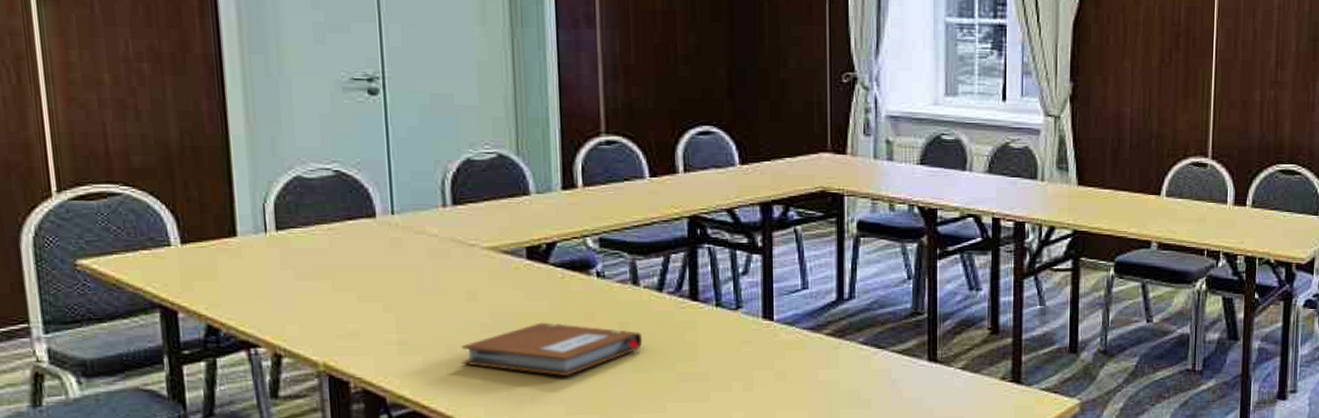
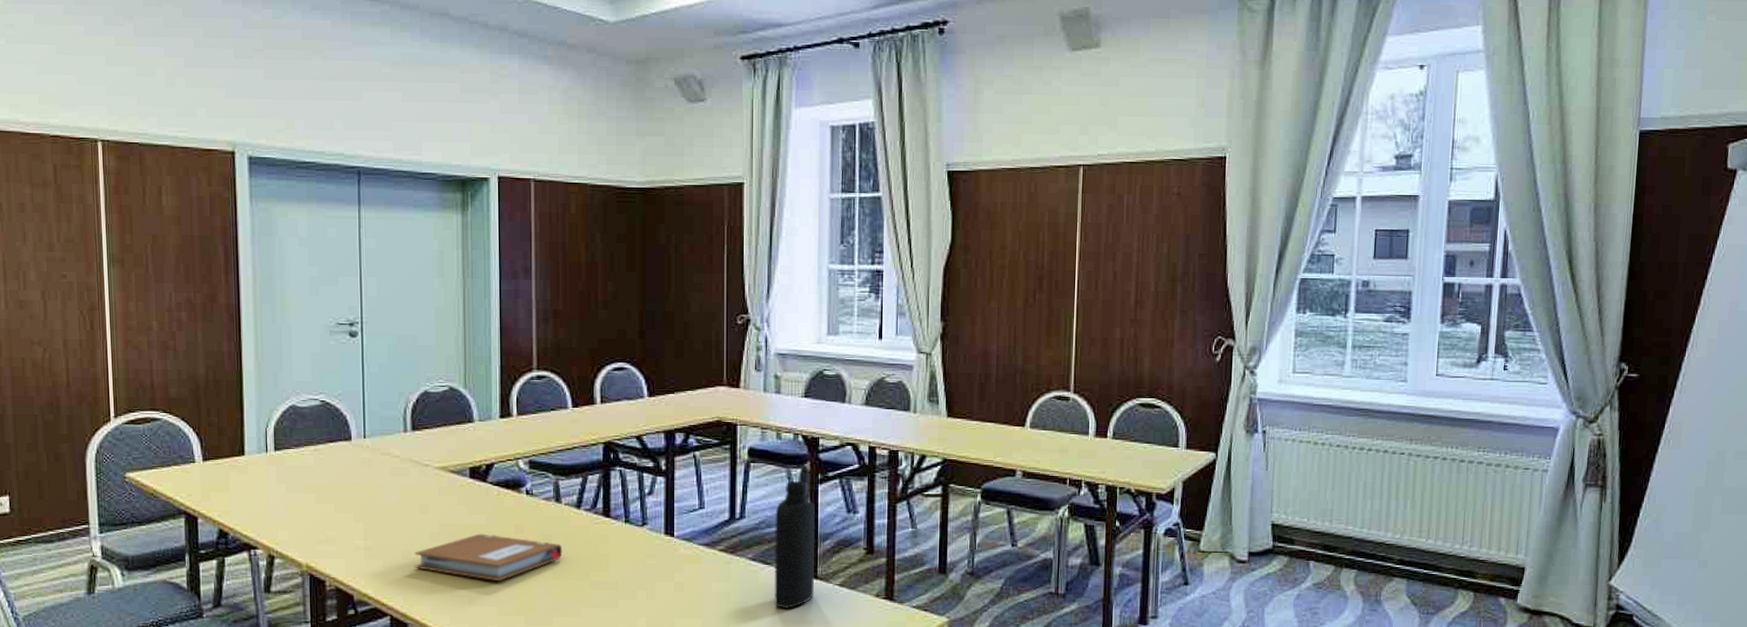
bottle: none [889,256,933,396] -> present [774,480,815,608]

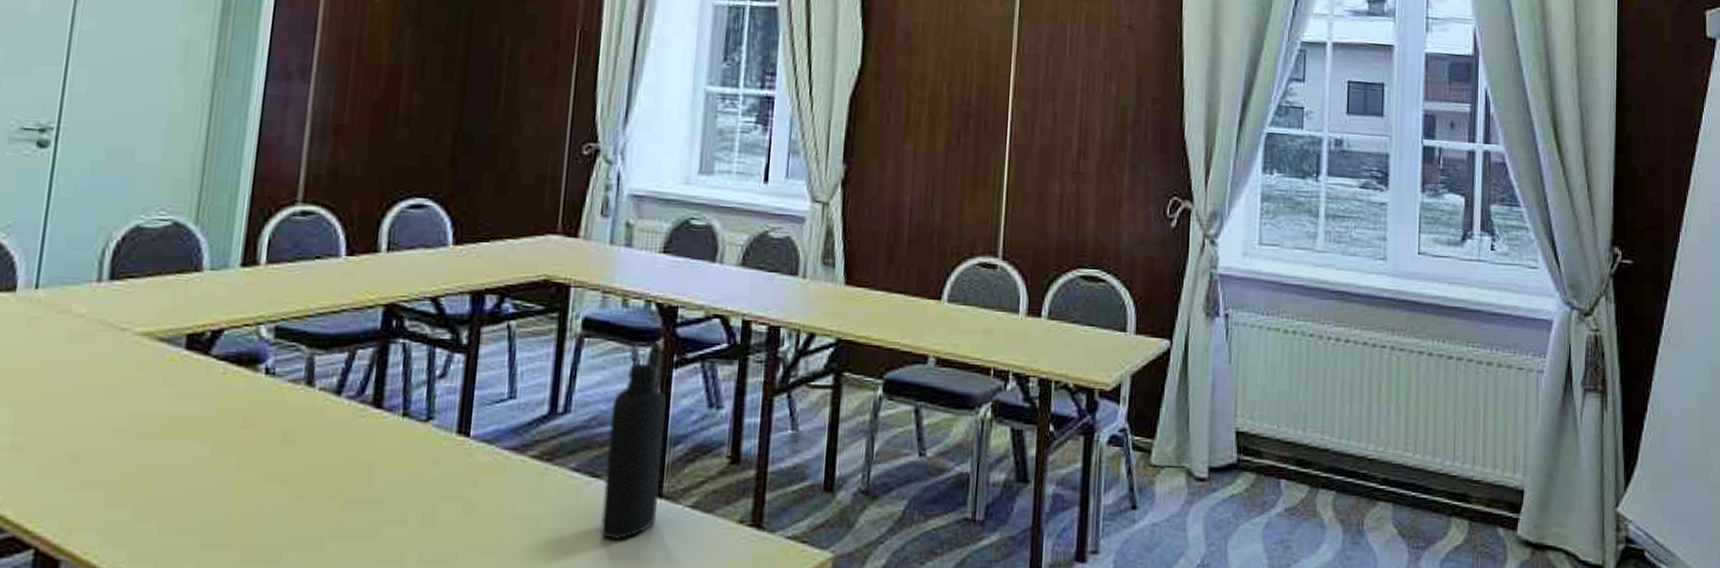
notebook: present [415,533,563,582] -> none [84,428,309,499]

